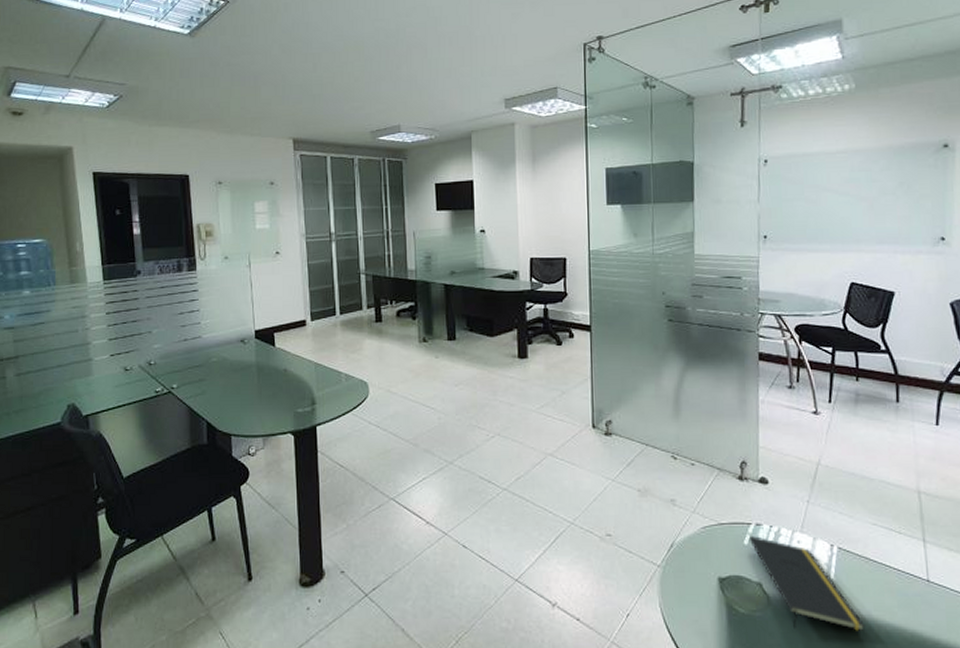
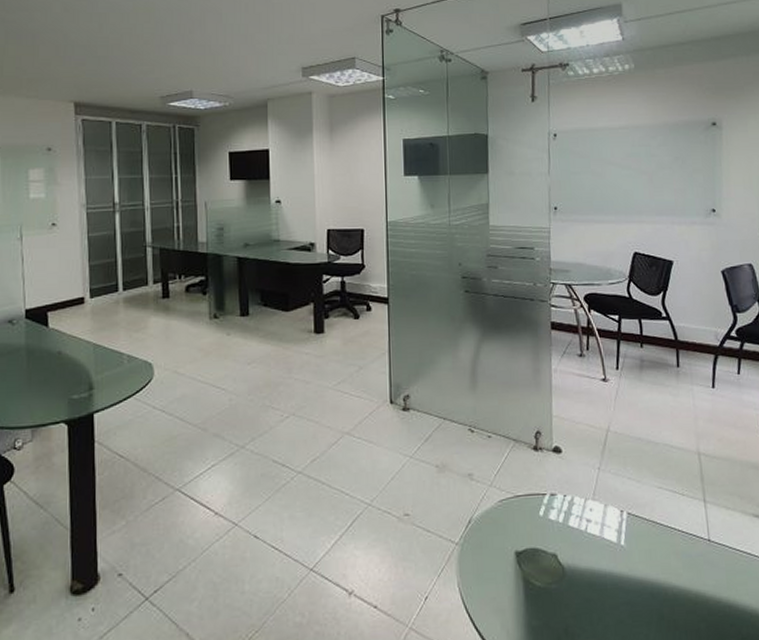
notepad: present [748,536,866,631] -> none [543,506,654,599]

